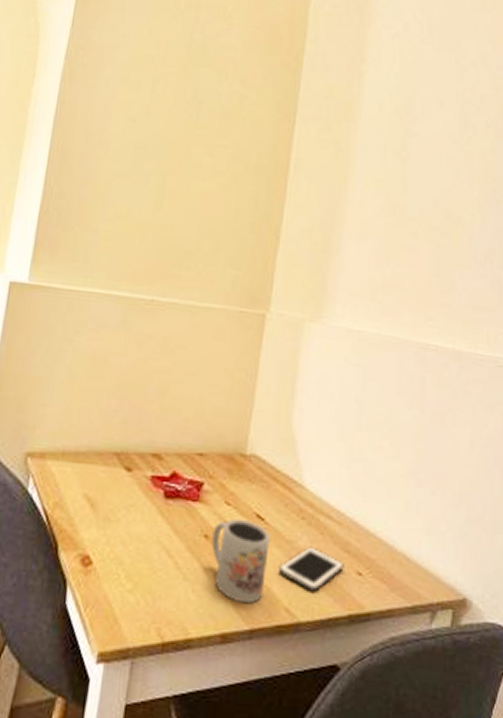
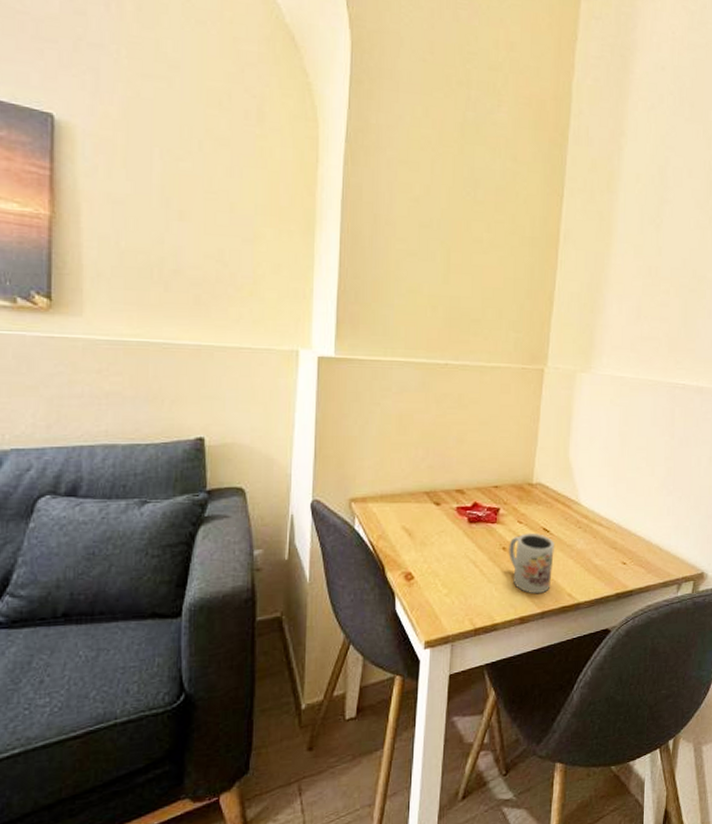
cell phone: present [279,546,344,592] -> none [562,547,612,580]

